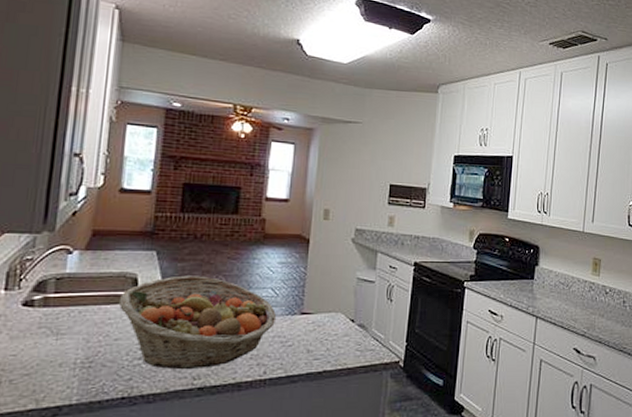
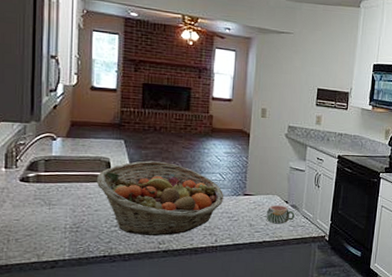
mug: none [327,325,363,349] -> present [266,205,295,224]

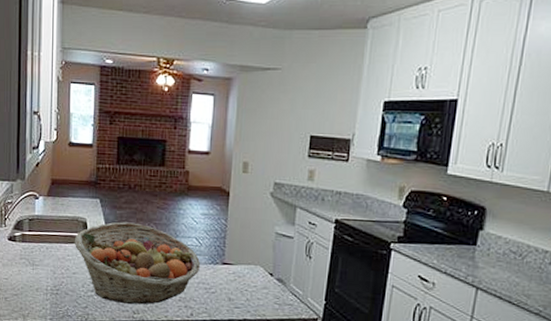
mug: present [266,205,295,224] -> none [247,277,281,301]

